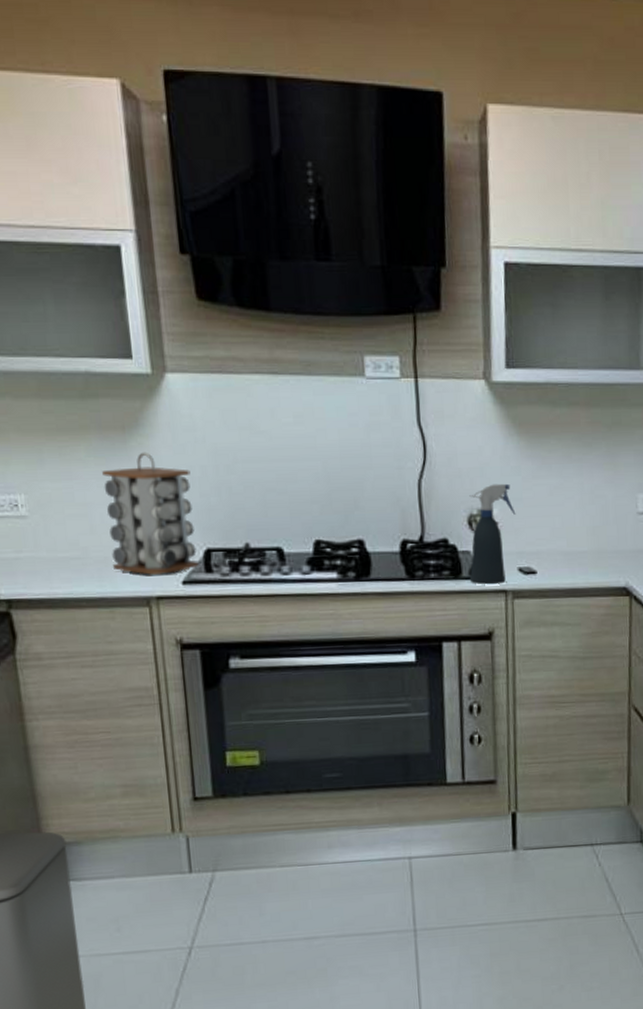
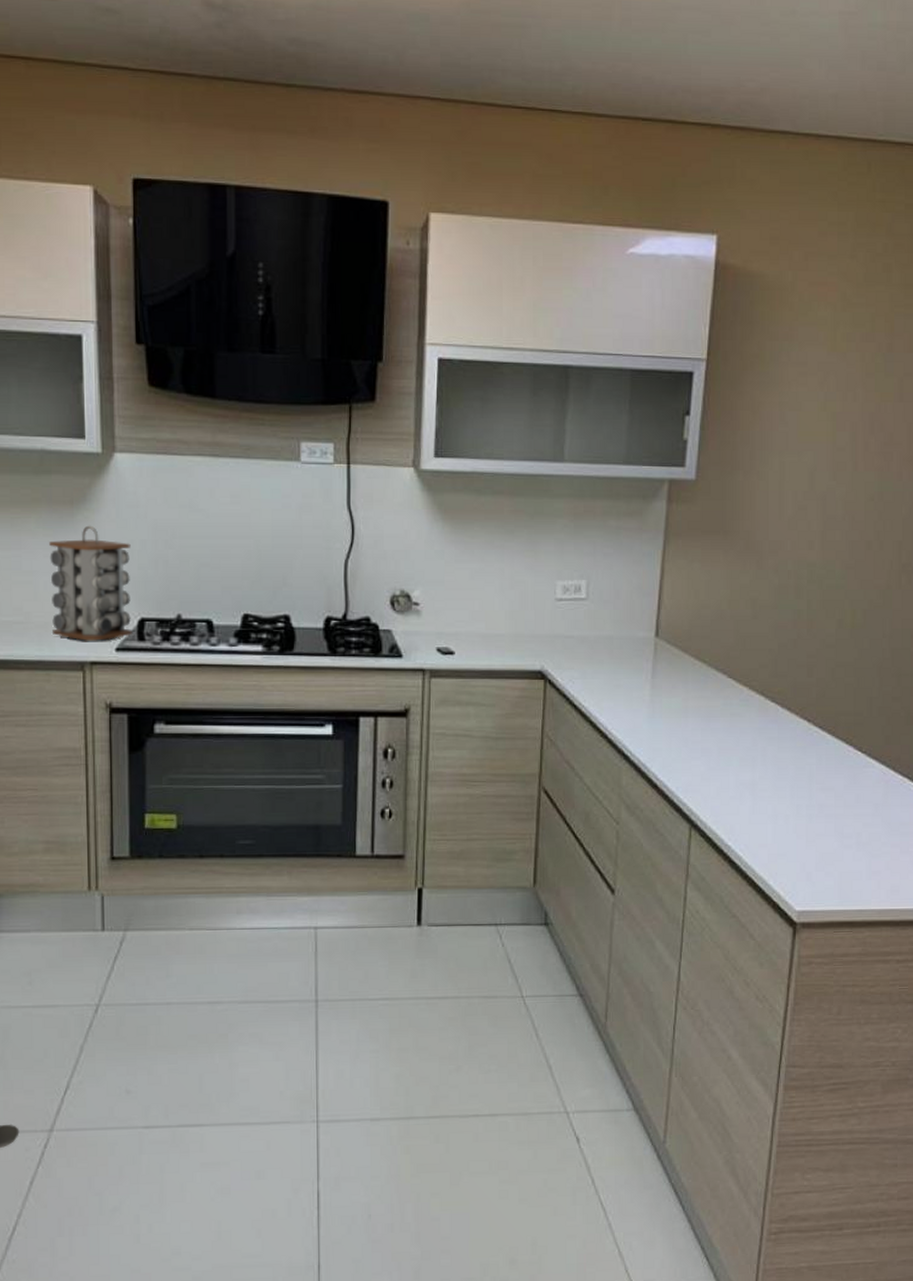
spray bottle: present [469,483,516,585] -> none [389,566,437,663]

